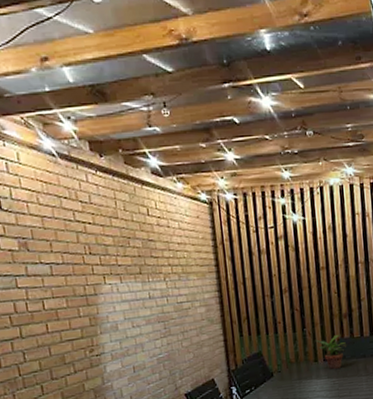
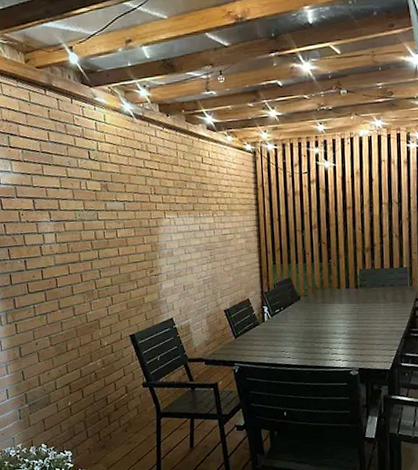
potted plant: present [314,334,347,369] -> none [338,265,368,296]

